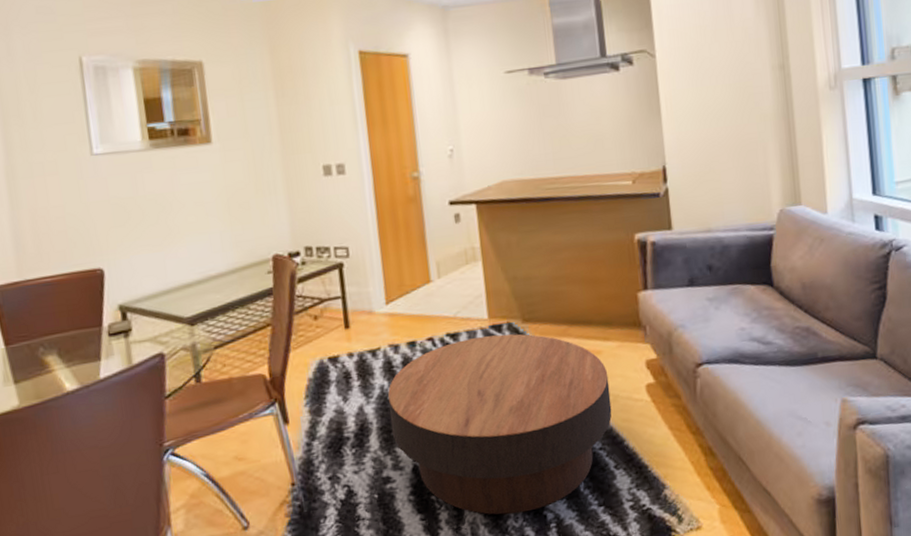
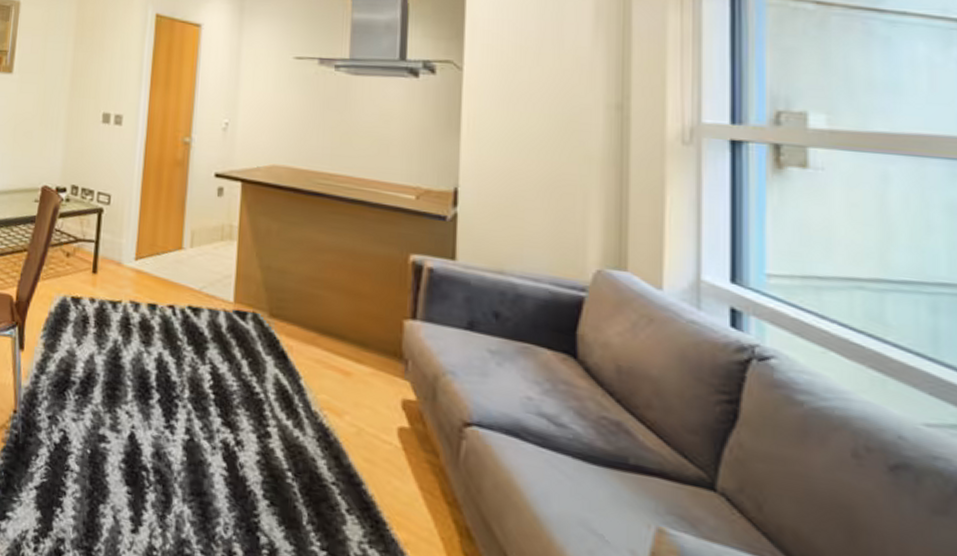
coffee table: present [387,334,612,515] -> none [116,316,356,528]

